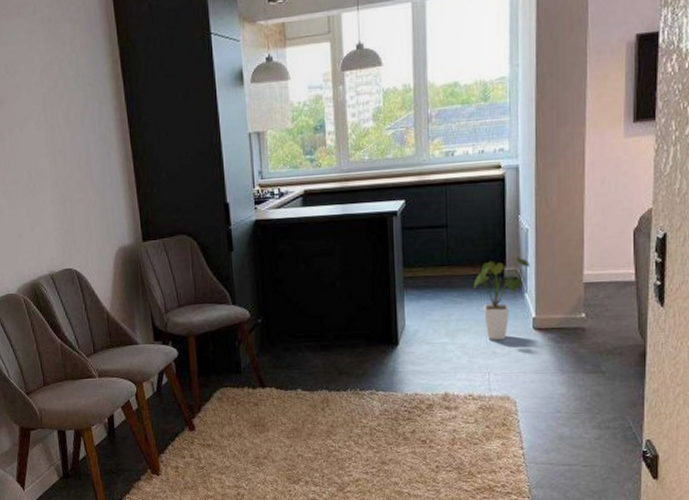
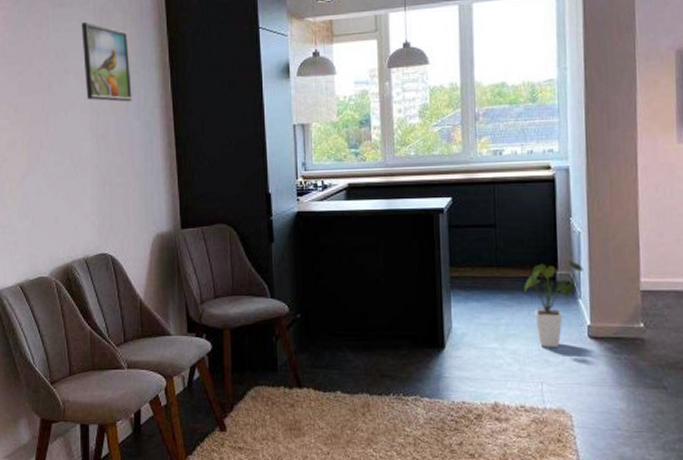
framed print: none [30,33,87,116] -> present [81,22,132,102]

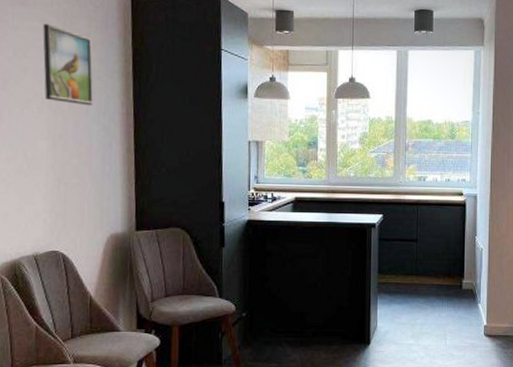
house plant: present [523,260,583,347] -> none [436,271,483,344]

